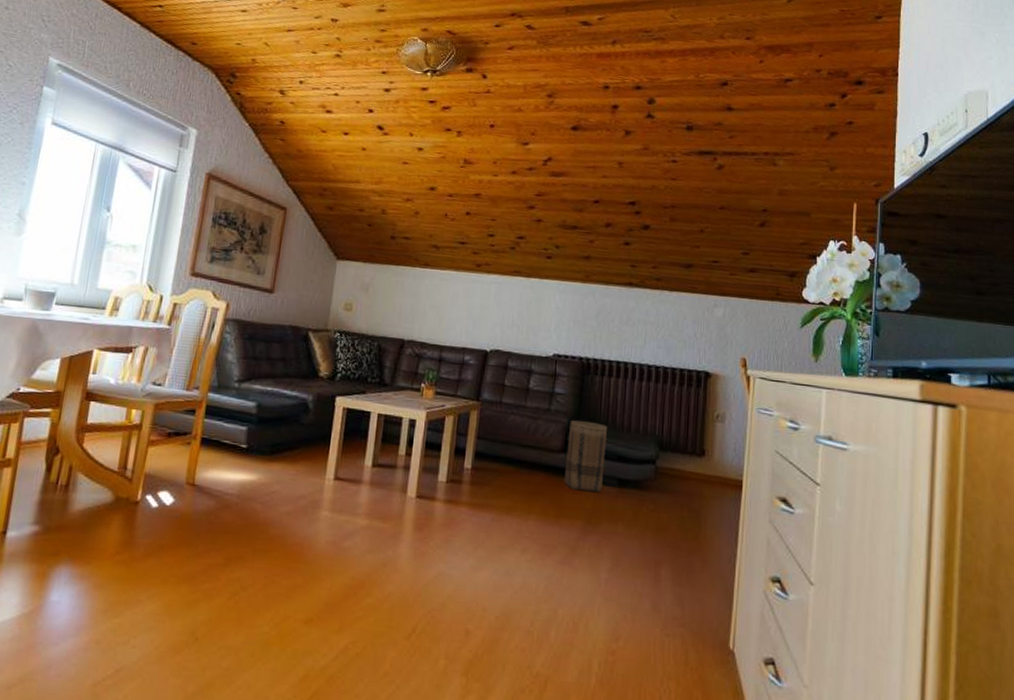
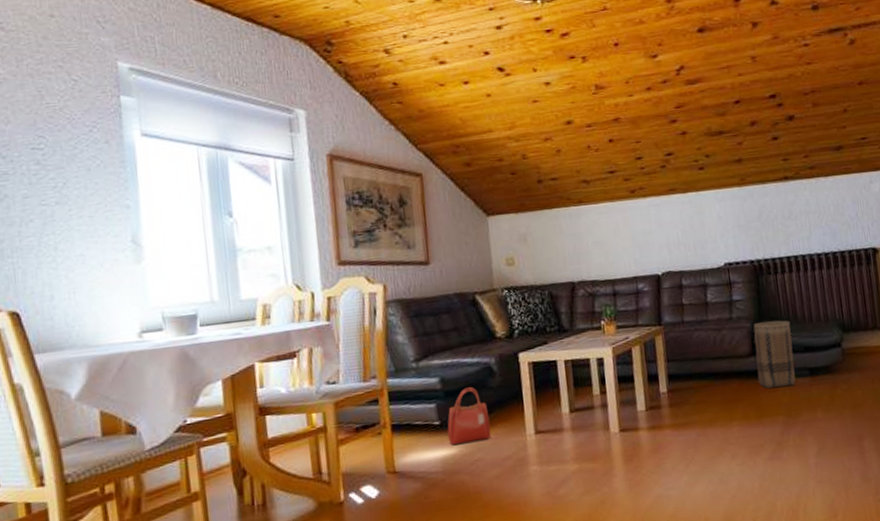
handbag: none [250,417,295,474] -> present [447,386,491,446]

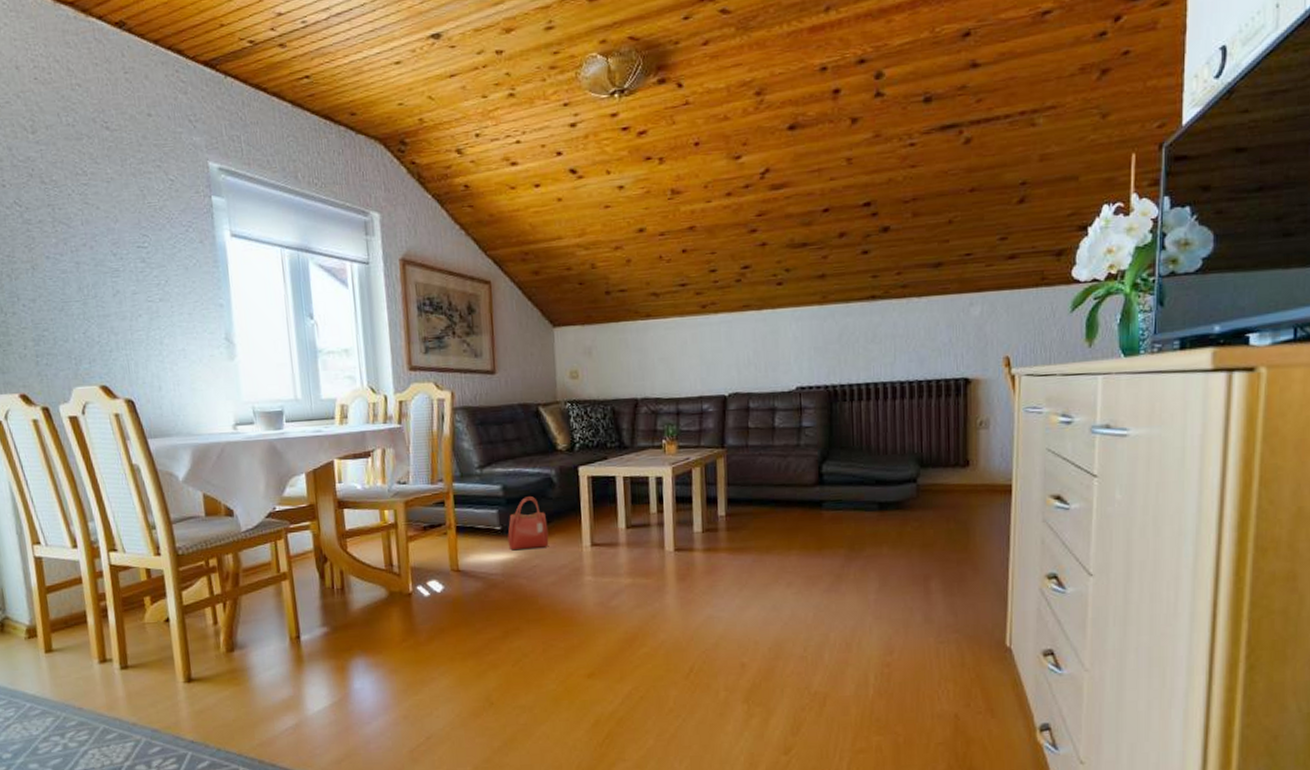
basket: present [753,320,796,390] -> none [821,450,863,521]

